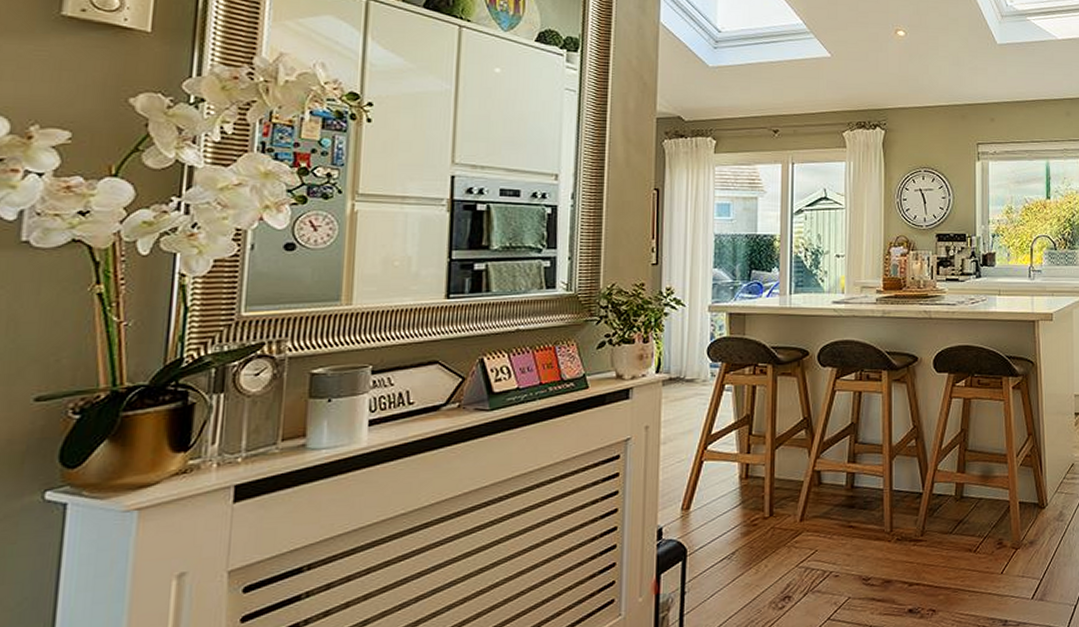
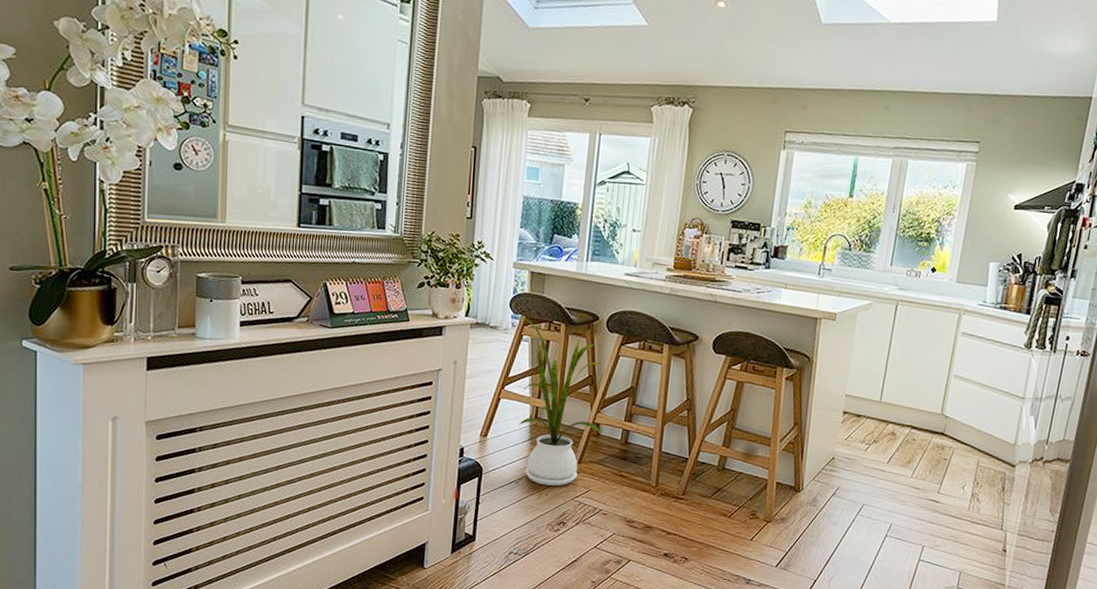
house plant: none [717,362,823,555] -> present [518,315,601,486]

